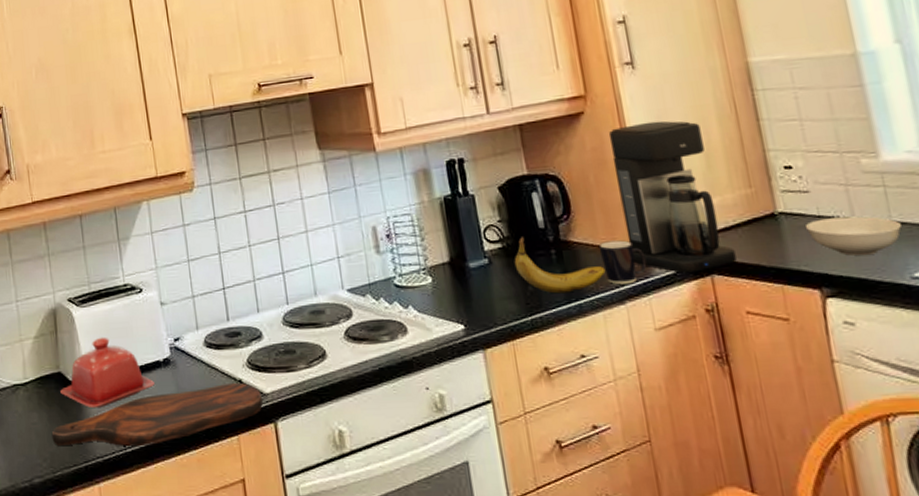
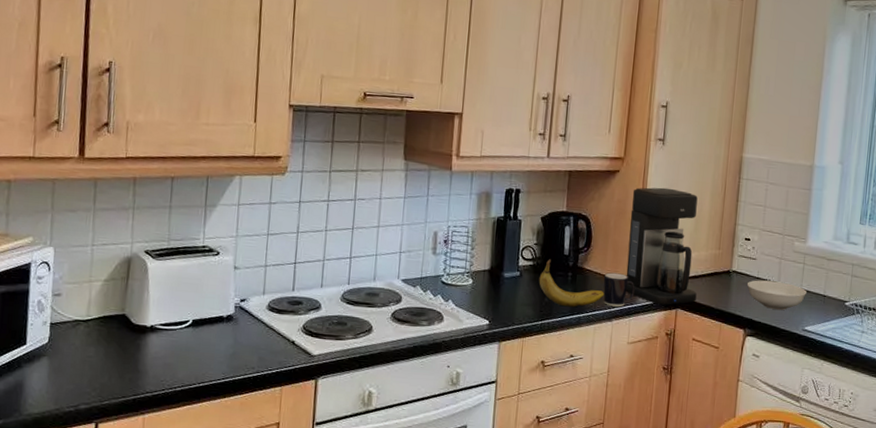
cutting board: present [51,382,263,447] -> none [105,342,310,388]
butter dish: present [60,337,156,409] -> none [121,288,215,351]

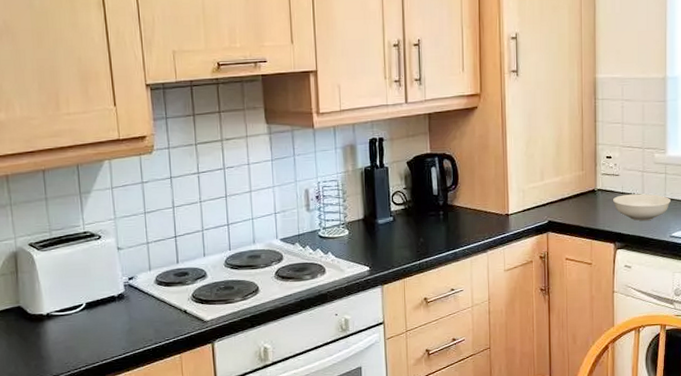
fruit: present [539,259,605,307] -> none [412,201,477,244]
mug: present [603,272,635,307] -> none [474,206,506,239]
coffee maker: present [626,187,698,306] -> none [493,117,565,231]

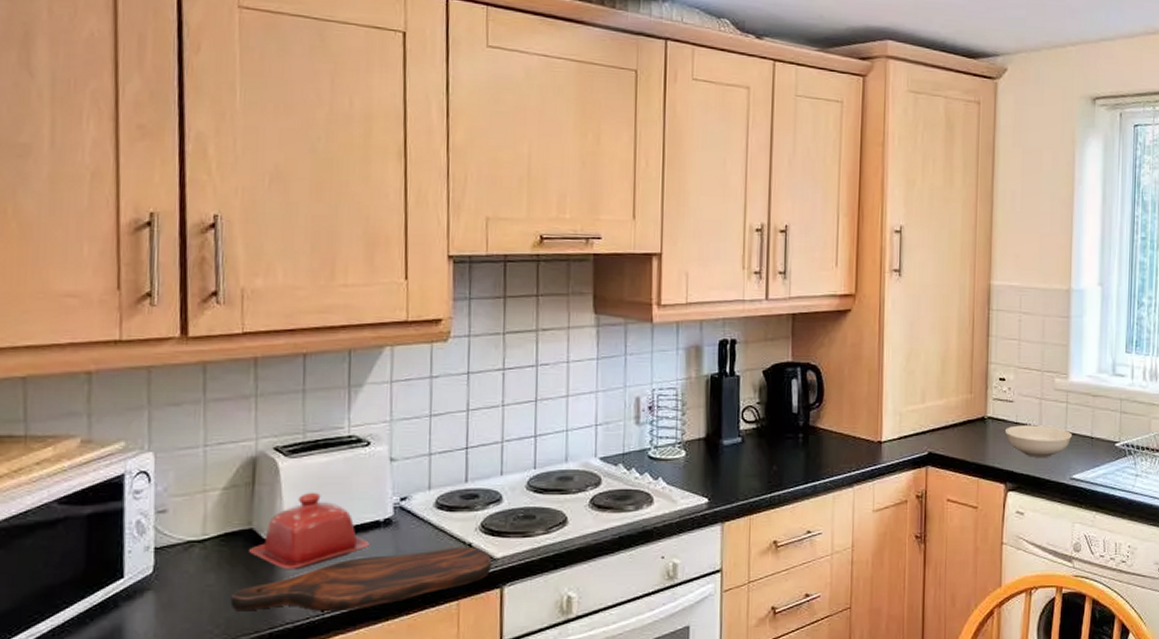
cutting board: none [10,312,203,367] -> present [230,546,491,612]
butter dish: none [20,276,110,336] -> present [249,492,371,570]

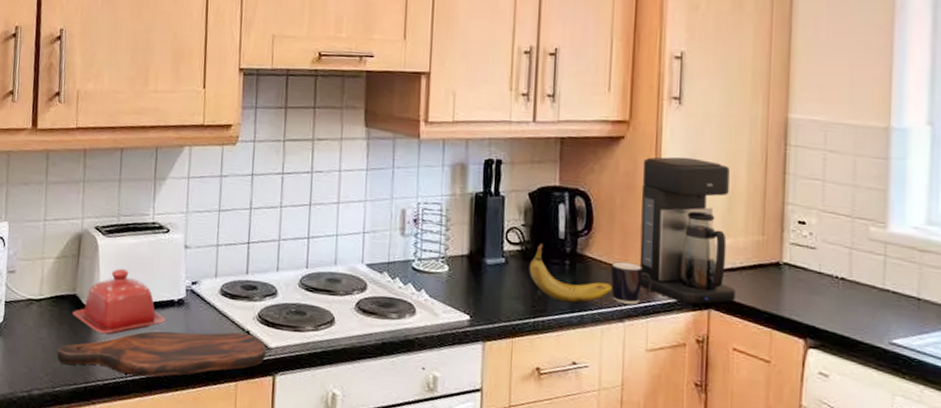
fruit: none [764,420,842,474] -> present [529,243,613,303]
mug: none [840,430,878,470] -> present [610,261,652,305]
coffee maker: none [866,326,949,463] -> present [639,157,735,305]
bowl: present [1004,425,1072,459] -> none [804,275,892,316]

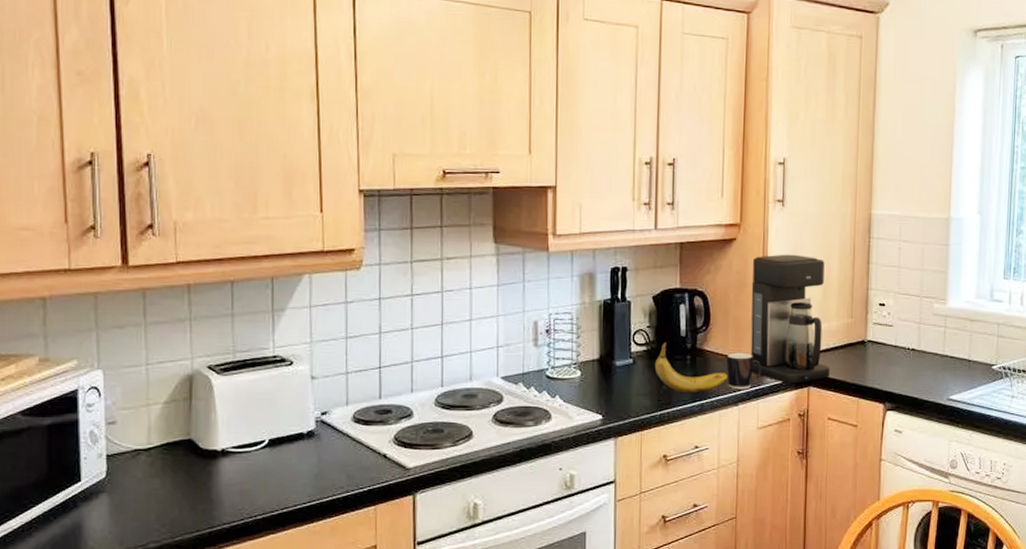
cutting board: present [57,330,266,378] -> none [174,456,404,514]
butter dish: present [73,268,166,335] -> none [189,406,296,477]

